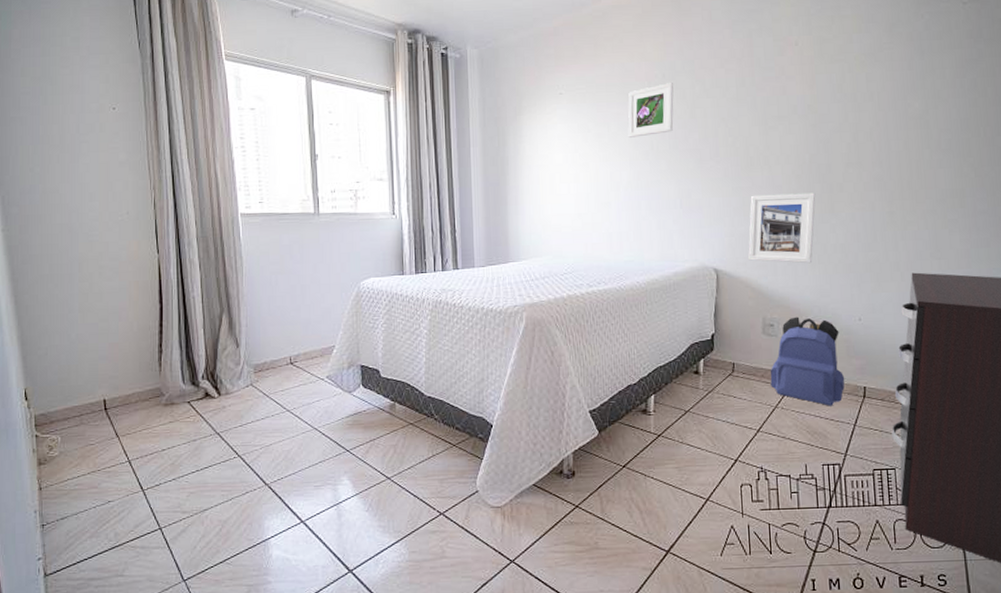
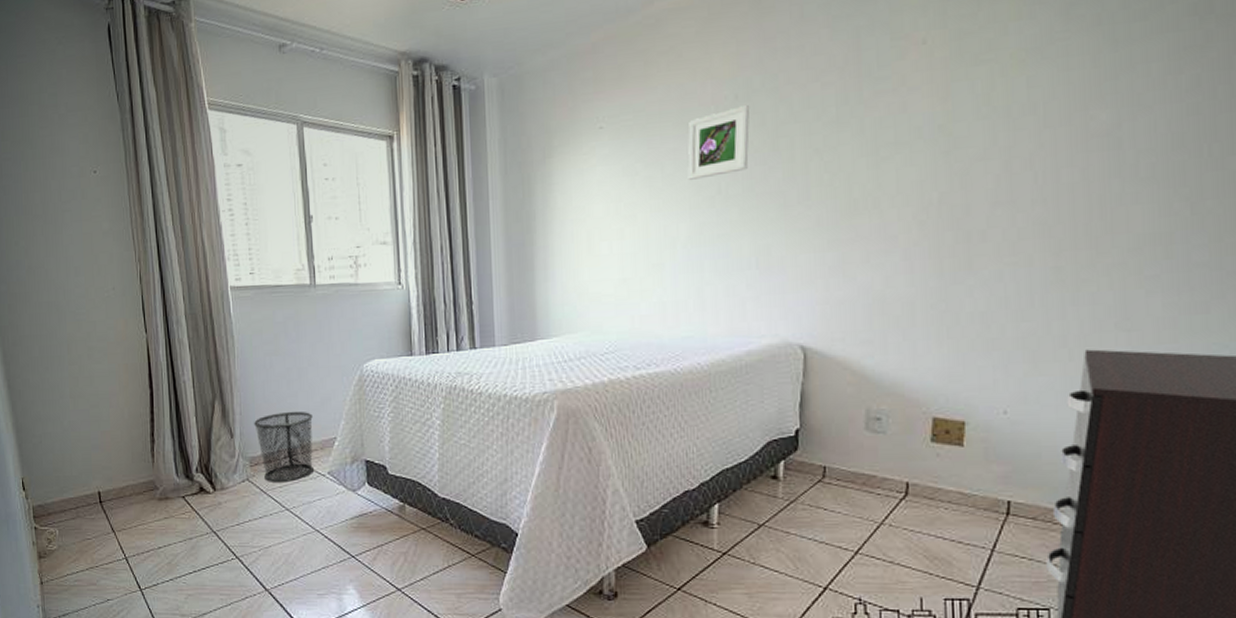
waste bin: none [259,323,314,387] -> present [254,411,313,482]
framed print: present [748,193,816,264] -> none [848,244,946,339]
backpack: present [770,316,845,406] -> none [874,408,981,525]

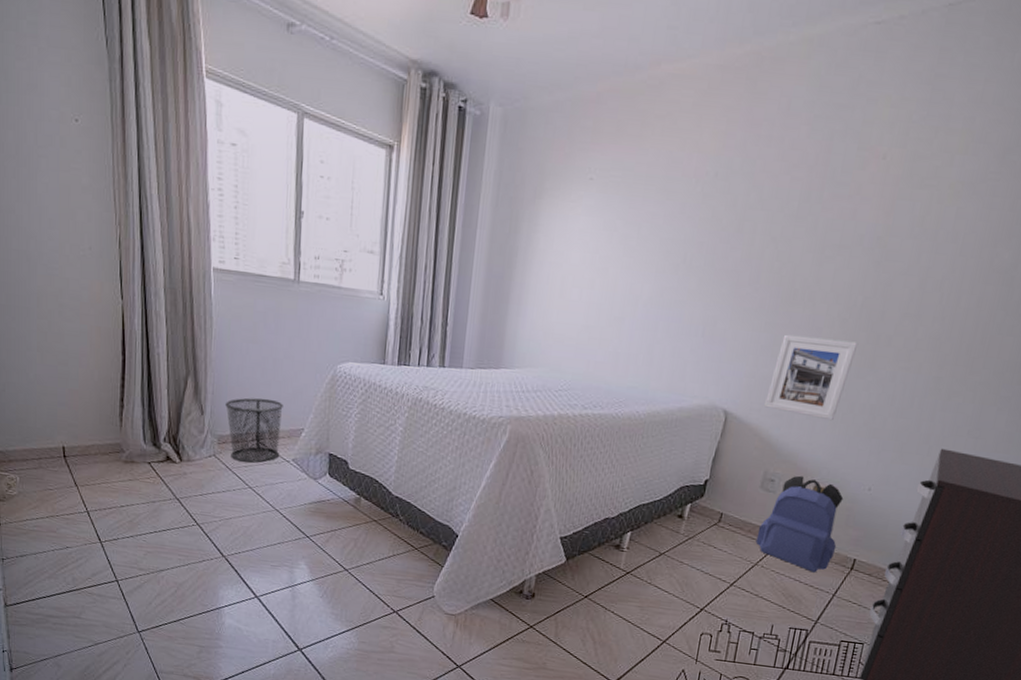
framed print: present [687,104,750,180] -> none [659,183,726,246]
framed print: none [848,244,946,339] -> present [764,334,859,421]
backpack: none [874,408,981,525] -> present [755,475,844,573]

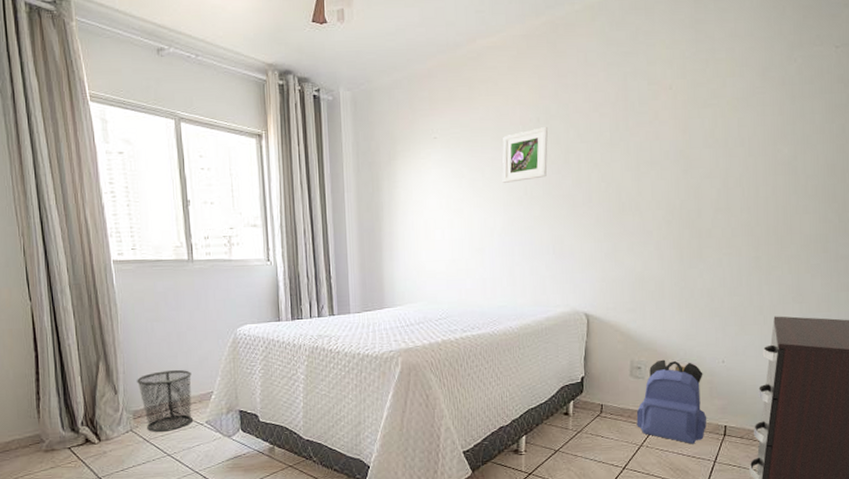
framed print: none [659,183,726,246] -> present [502,126,549,183]
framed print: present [764,334,859,421] -> none [618,238,685,308]

